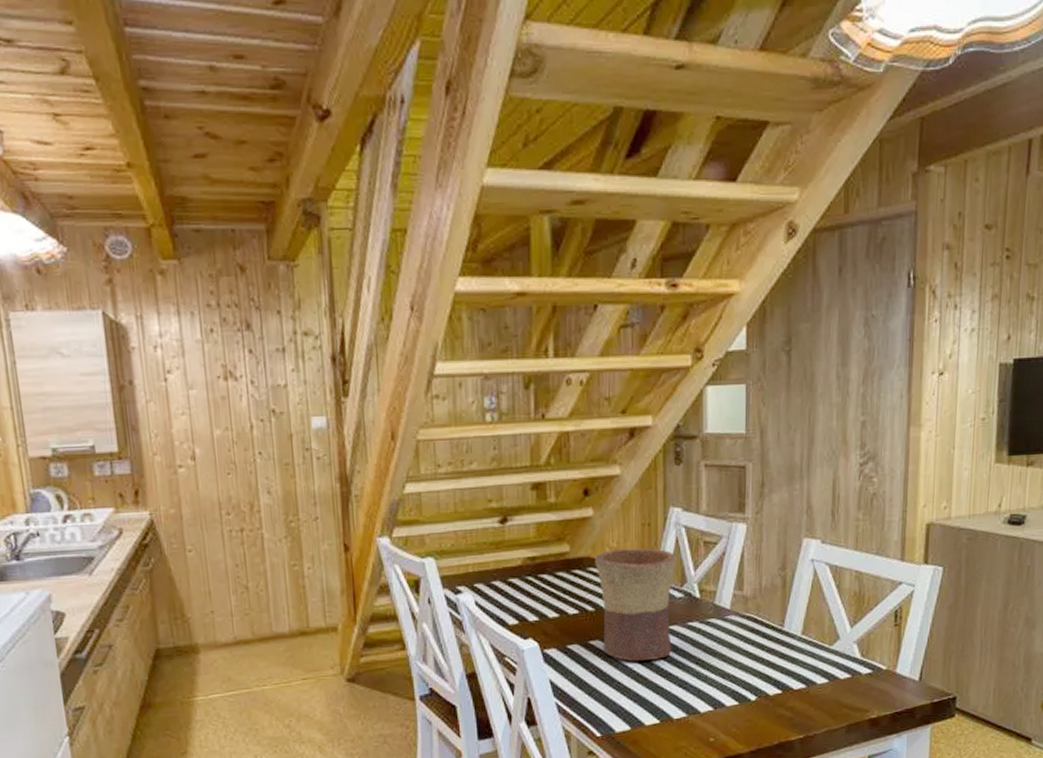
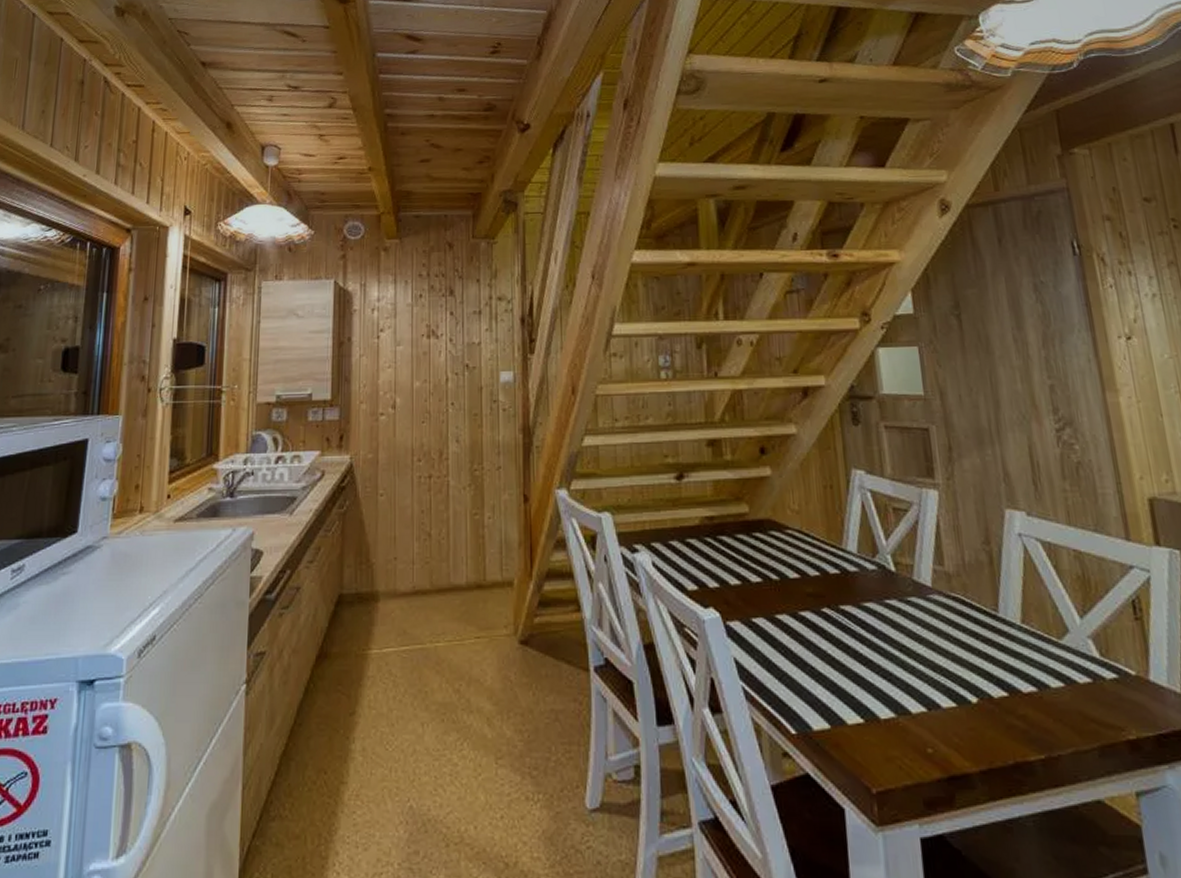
flower pot: present [595,548,676,661] -> none [776,511,870,642]

